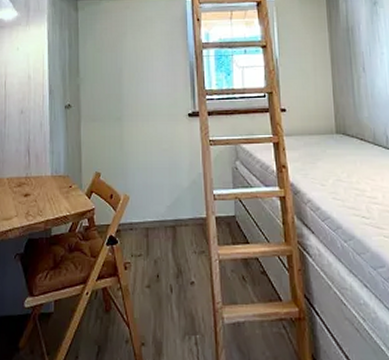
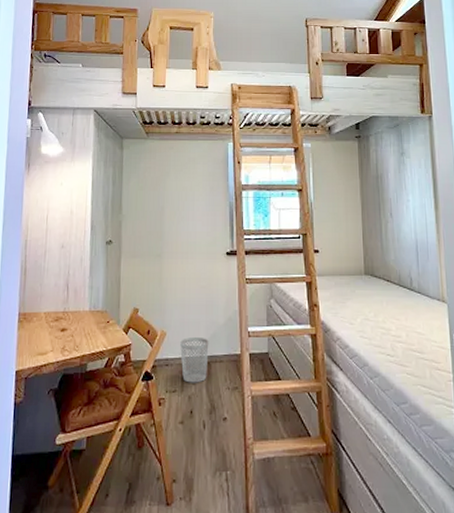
wastebasket: none [144,201,174,247] -> present [180,337,209,383]

